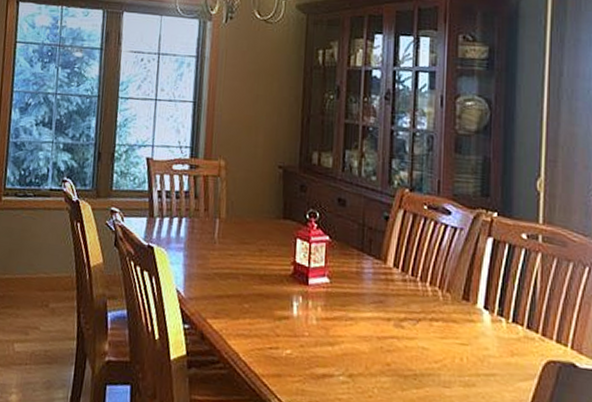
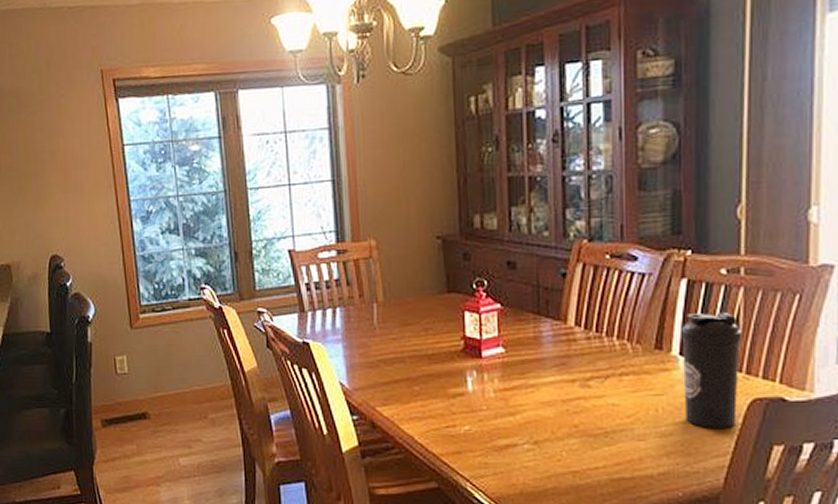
water bottle: none [486,270,539,387] -> present [681,311,742,428]

